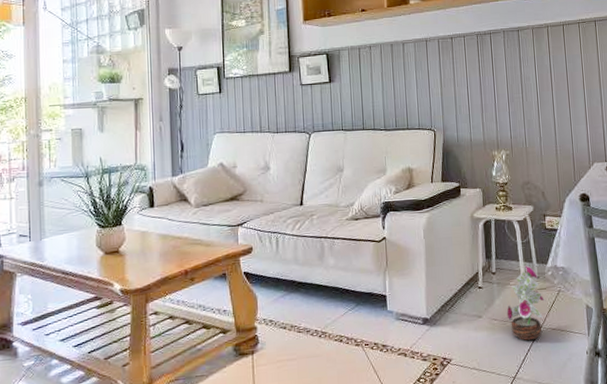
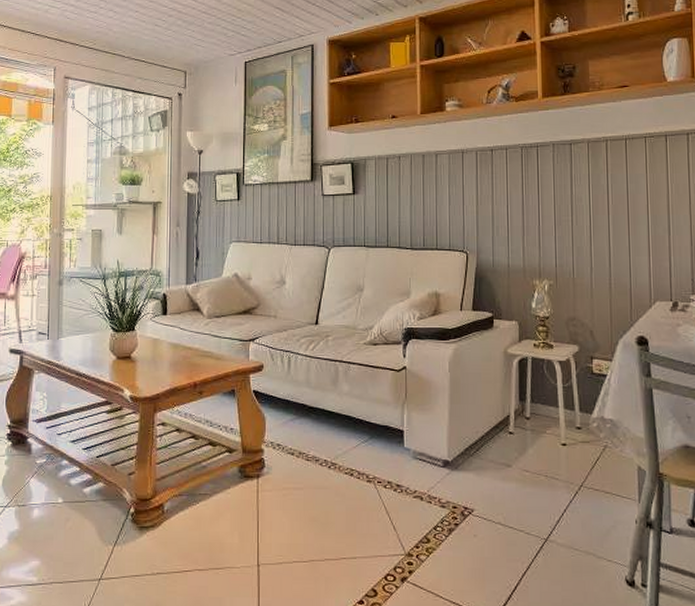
decorative plant: present [506,264,546,341] -> none [540,412,589,500]

